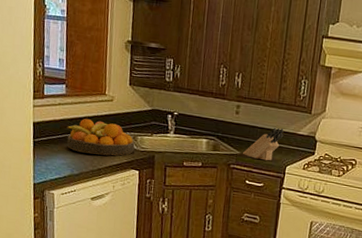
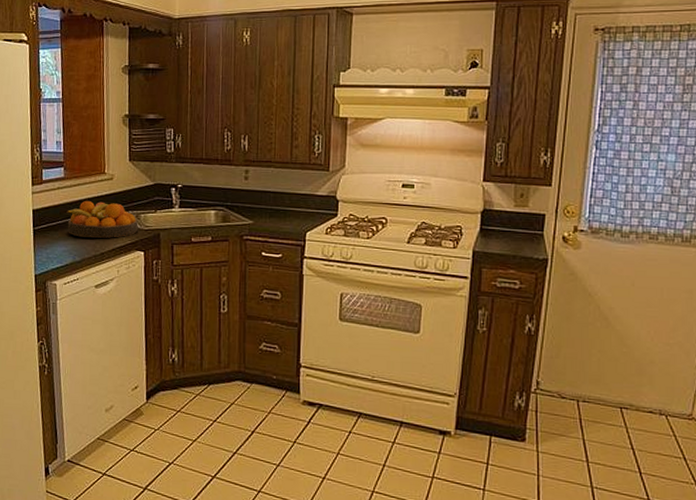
knife block: present [243,127,284,161] -> none [256,190,300,228]

